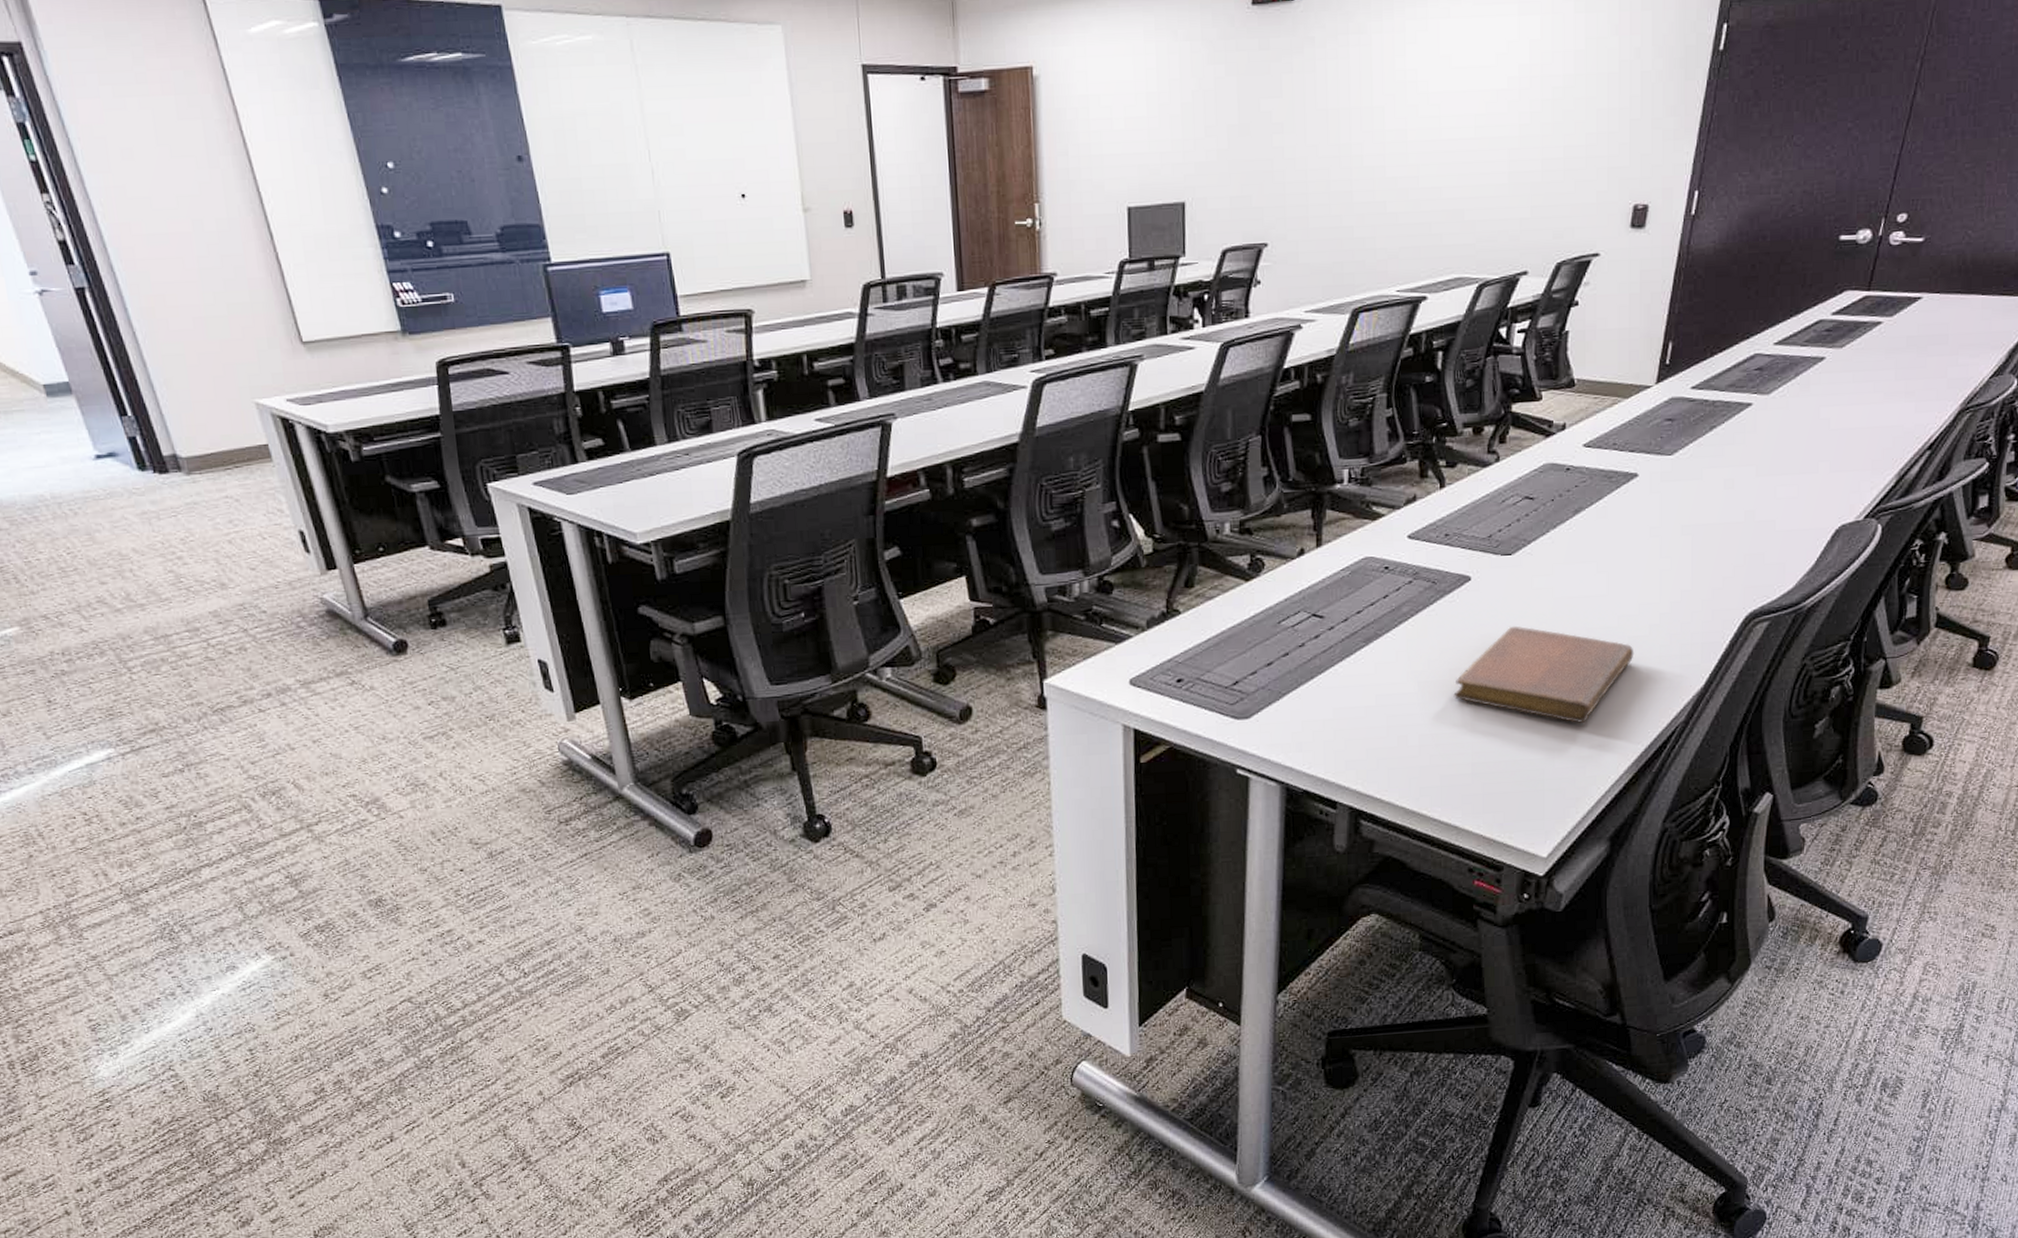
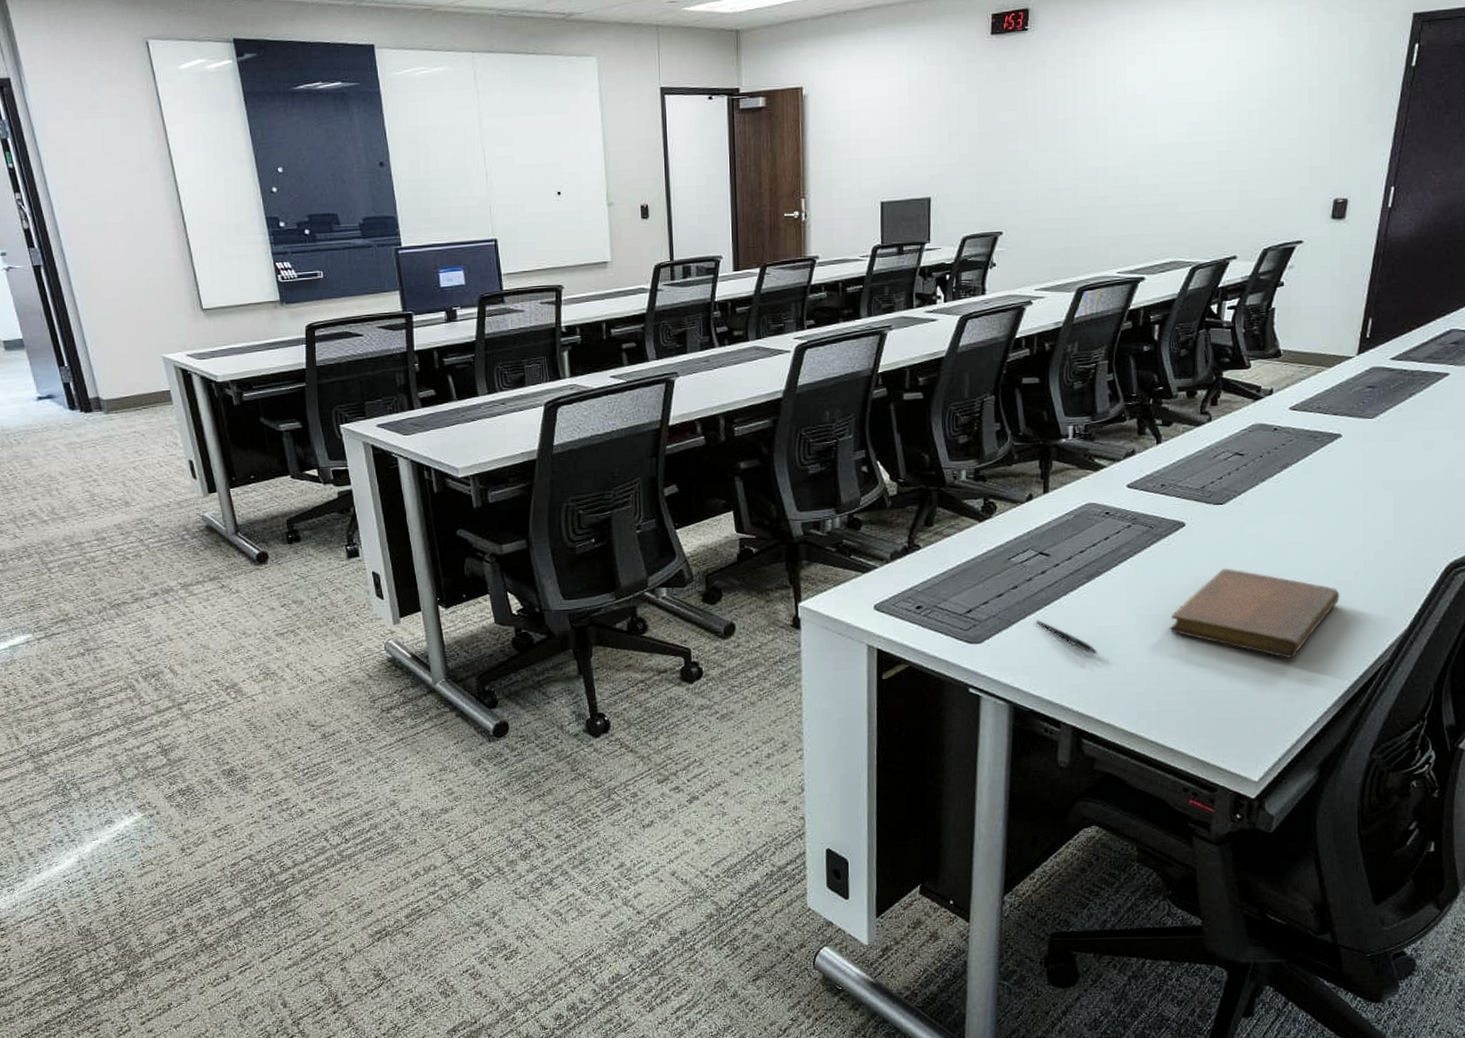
pen: none [1310,690,1376,727] -> present [1036,620,1097,655]

